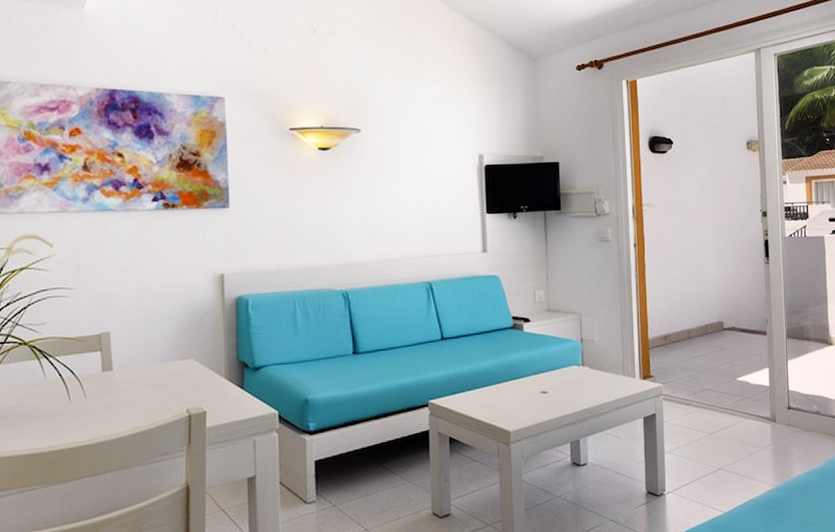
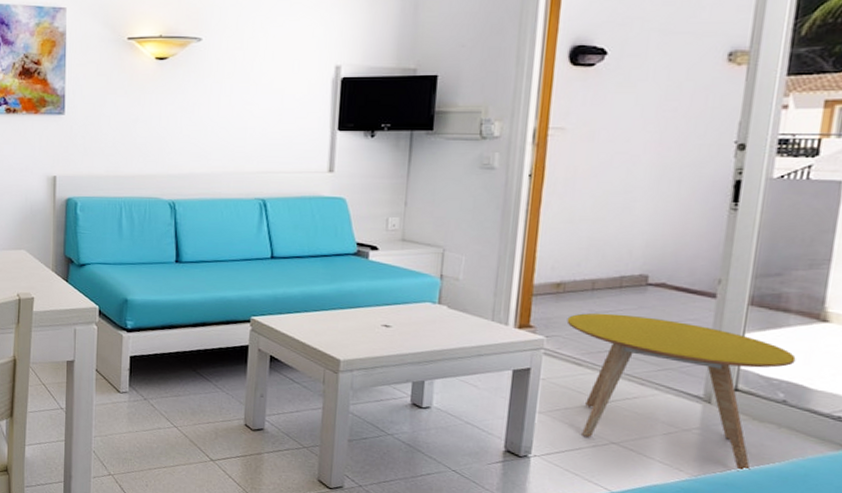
side table: none [675,356,819,476] -> present [566,313,796,472]

